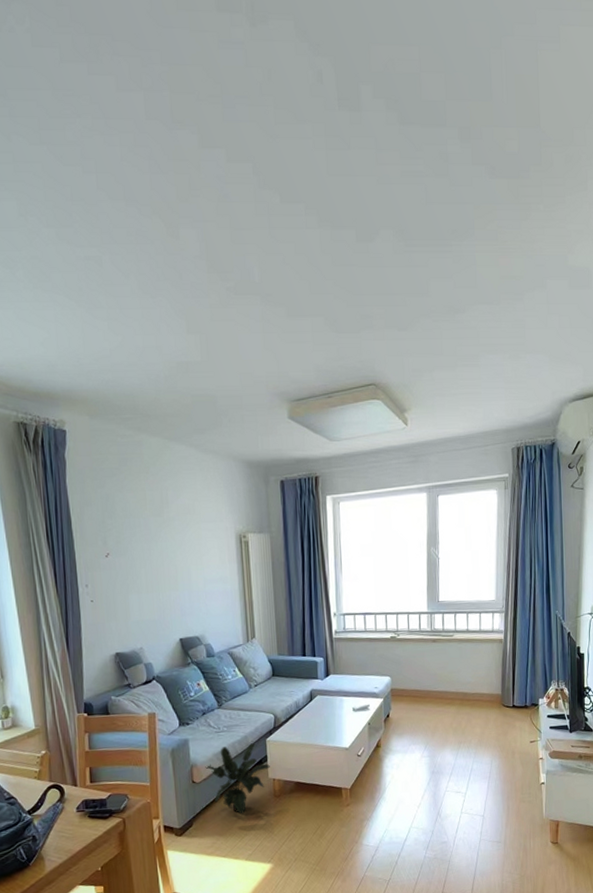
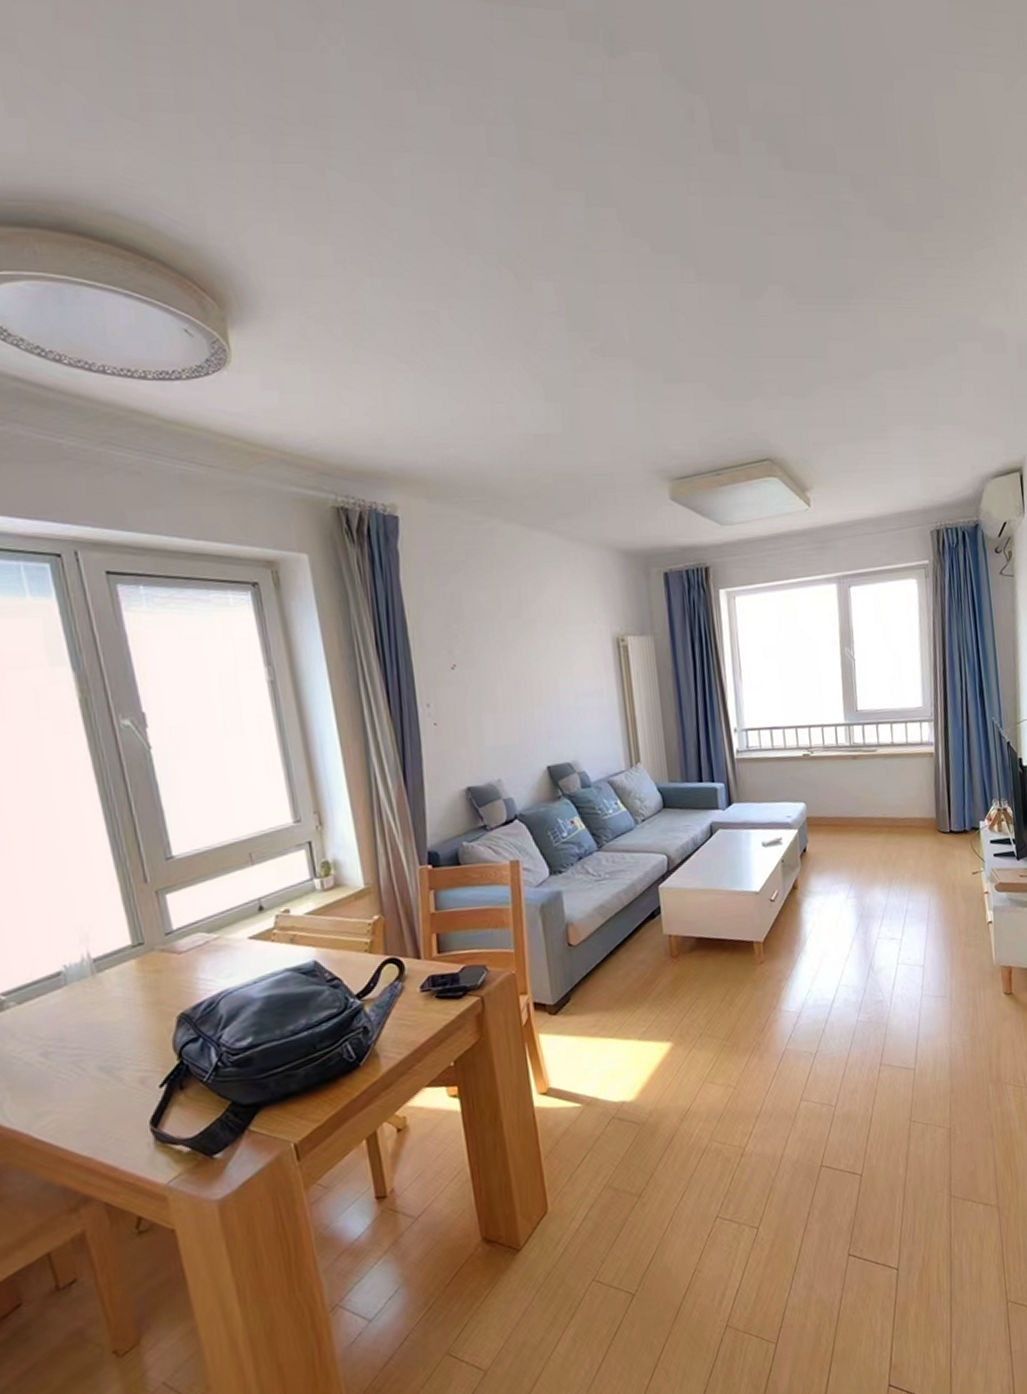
potted plant: present [205,743,270,814] -> none [584,892,665,982]

